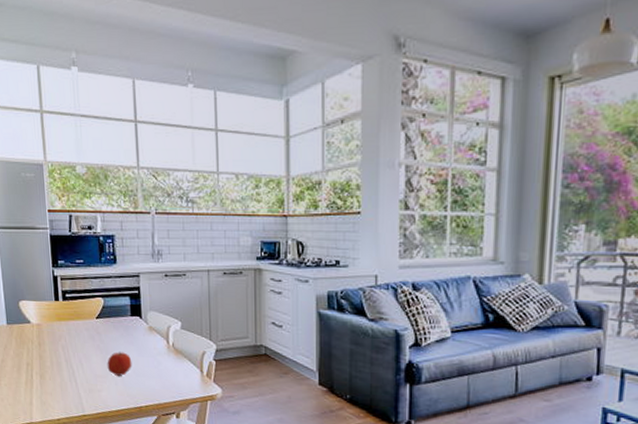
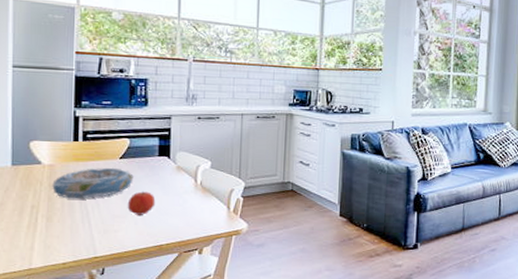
decorative bowl: none [41,327,111,359] -> present [52,167,135,199]

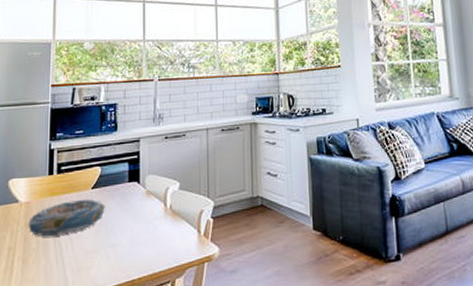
apple: present [127,191,156,215] -> none [99,221,127,249]

